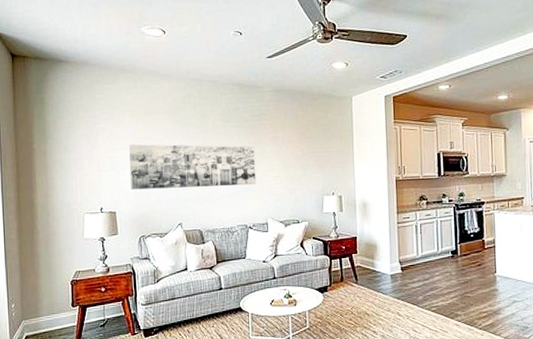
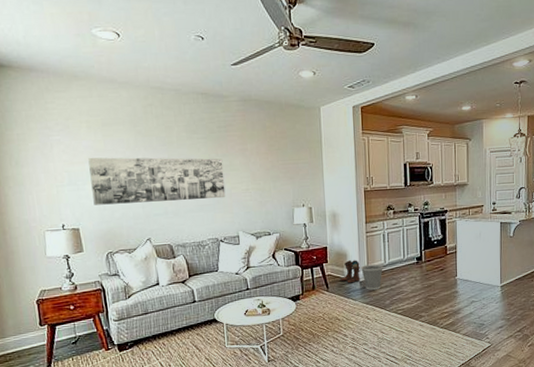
boots: none [369,251,391,276] -> present [340,260,361,284]
wastebasket: none [392,256,416,285] -> present [361,264,383,291]

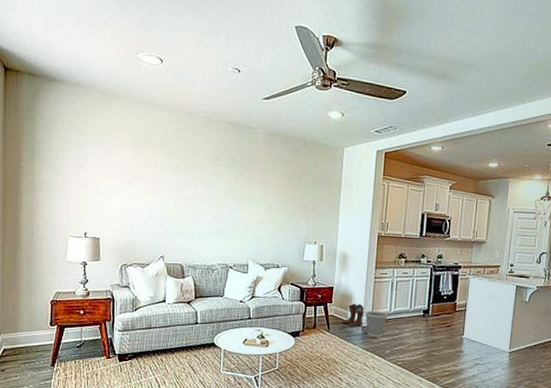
wall art: present [88,157,226,205] -> none [116,172,243,226]

